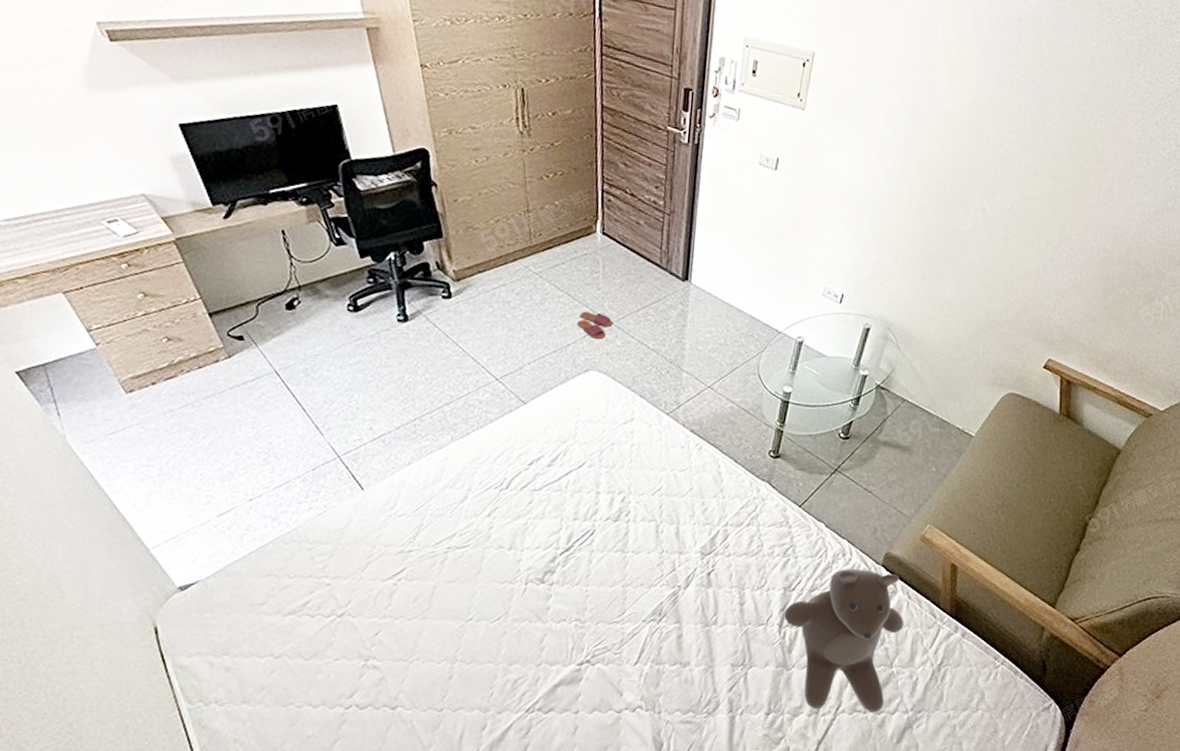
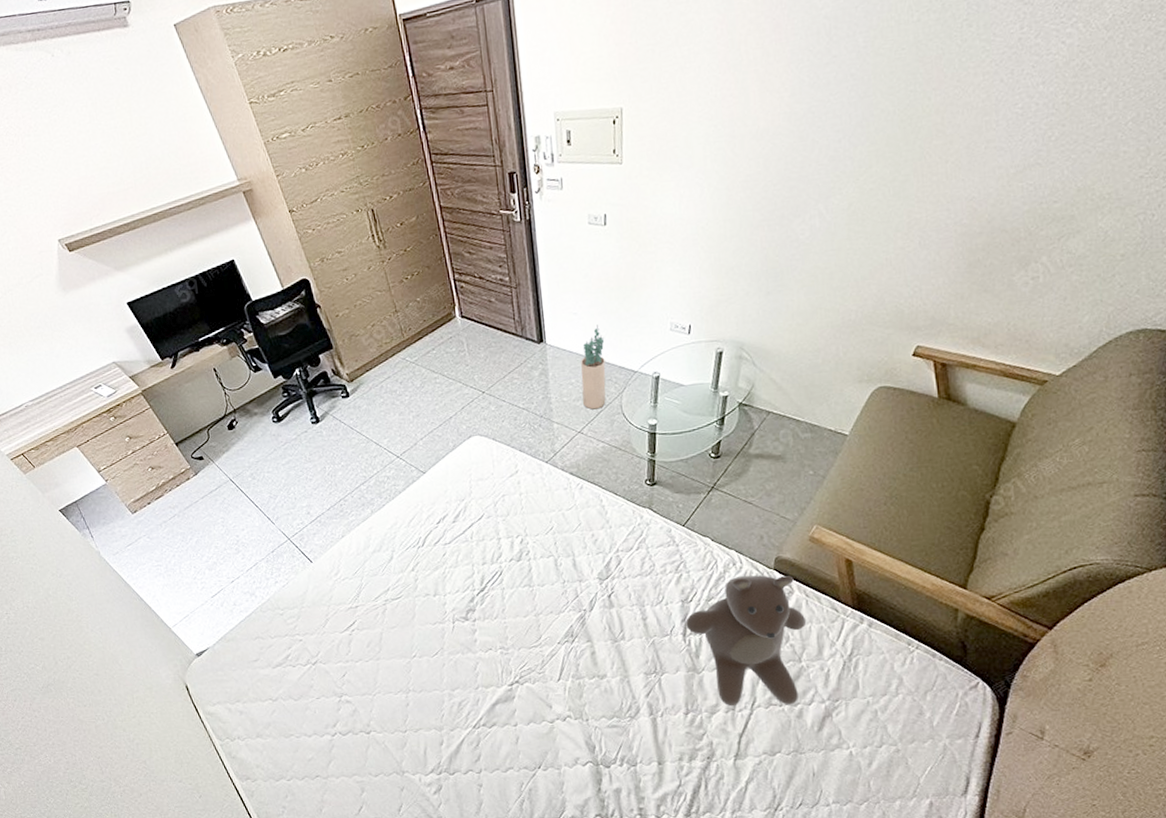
slippers: present [576,311,613,339] -> none [454,385,484,408]
vase: none [719,274,754,365] -> present [581,325,606,410]

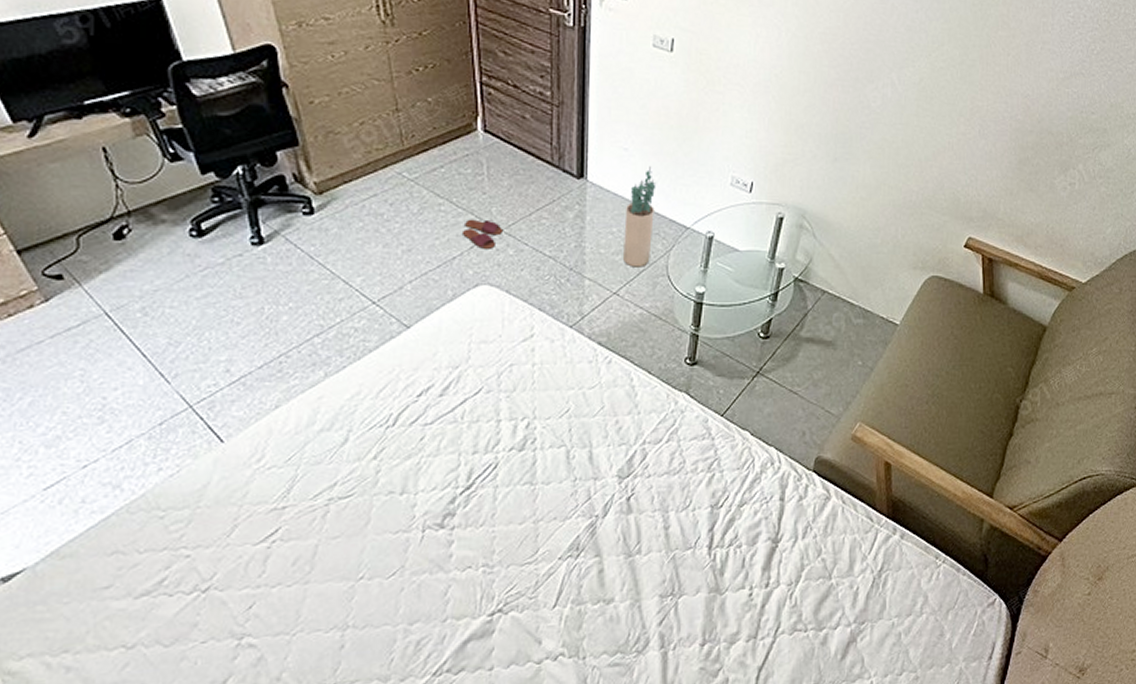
slippers: none [454,385,484,408] -> present [461,219,502,249]
teddy bear: present [686,575,807,707] -> none [713,477,841,634]

